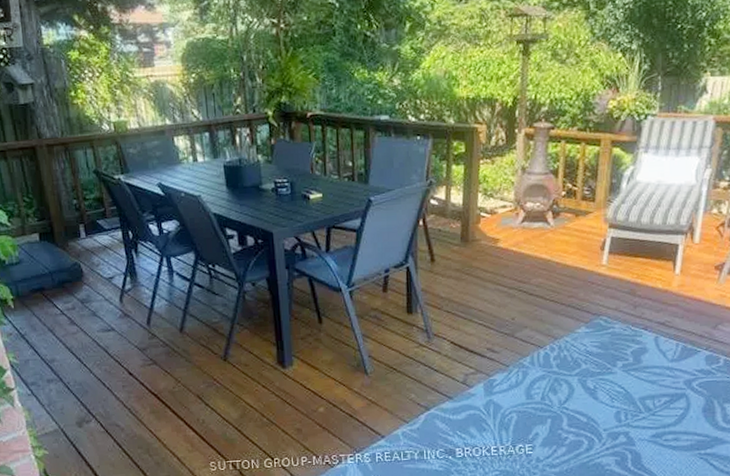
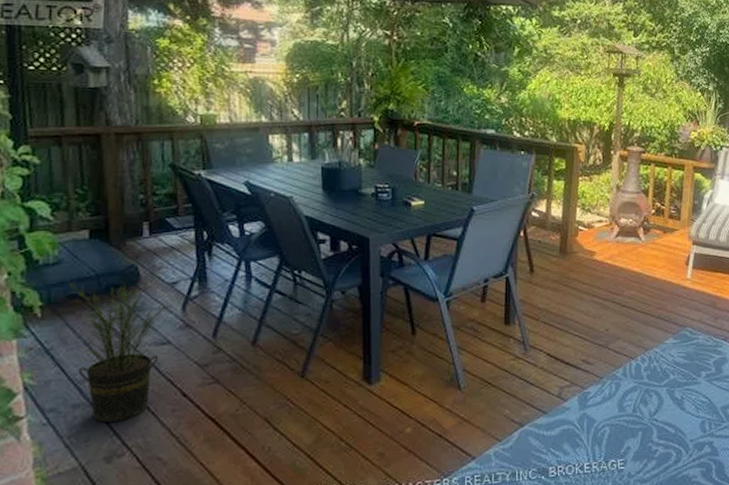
potted plant: none [23,264,116,395] -> present [60,267,179,422]

